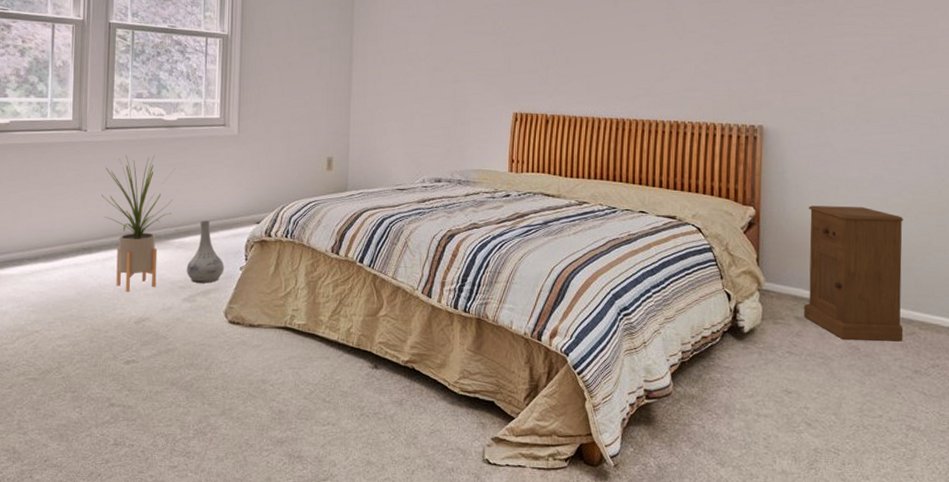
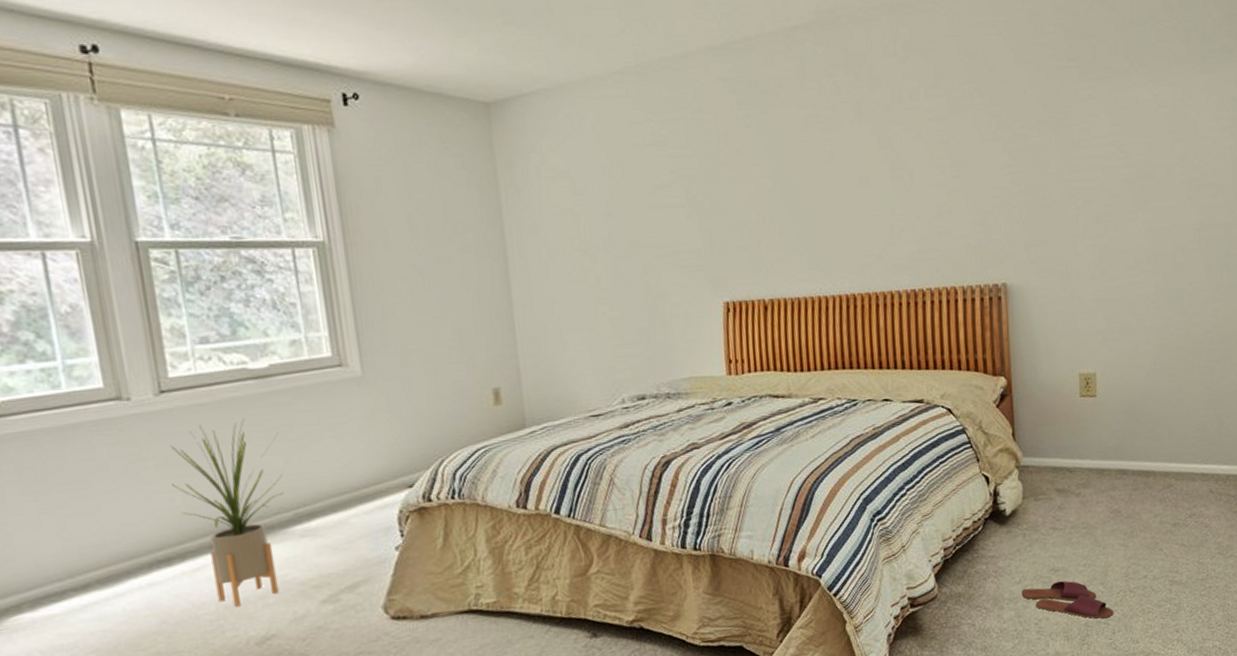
vase: present [186,220,225,283] -> none [318,494,374,578]
slippers: none [752,403,845,447] -> present [1021,580,1114,619]
nightstand: present [803,205,904,342] -> none [1060,360,1161,505]

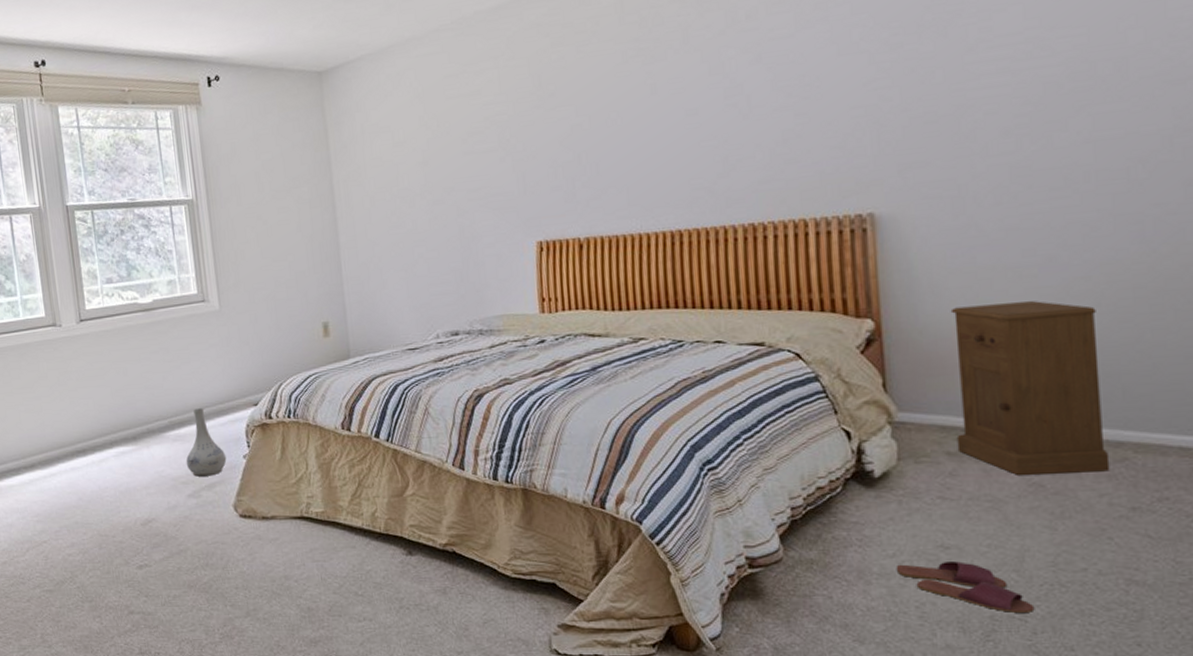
house plant: present [171,419,284,607] -> none [87,343,162,493]
vase: none [318,494,374,578] -> present [185,408,227,477]
nightstand: none [1060,360,1161,505] -> present [950,301,1110,475]

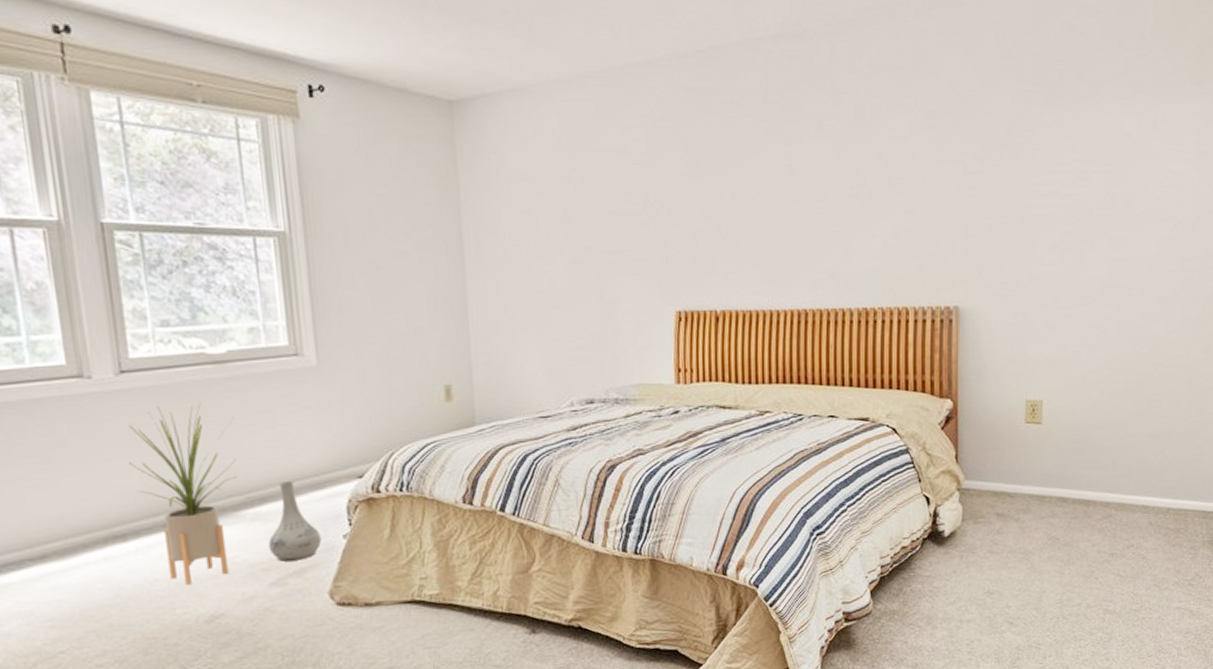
house plant: none [87,343,162,493] -> present [129,403,237,585]
slippers: present [895,561,1035,612] -> none [955,604,1046,643]
nightstand: present [950,301,1110,475] -> none [1004,388,1101,531]

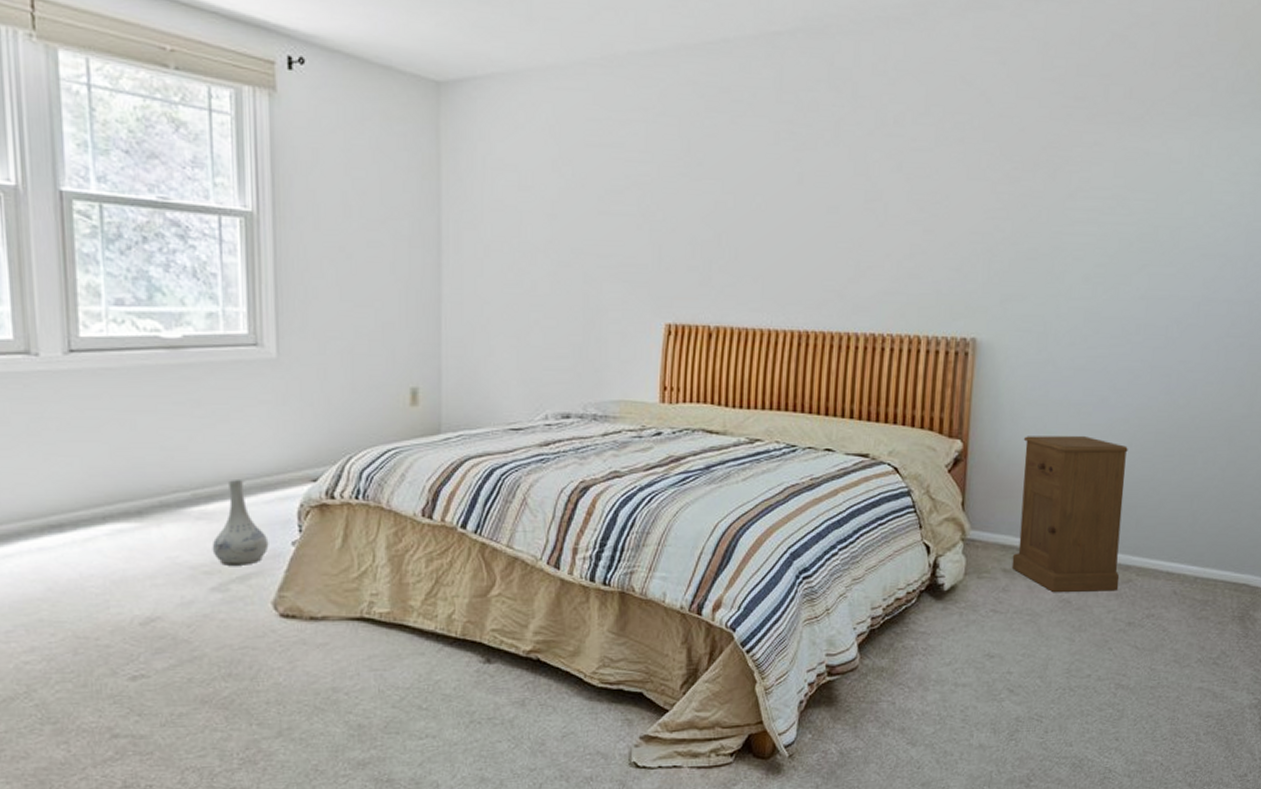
house plant: present [129,403,237,585] -> none [72,389,185,583]
nightstand: none [1004,388,1101,531] -> present [1011,436,1128,592]

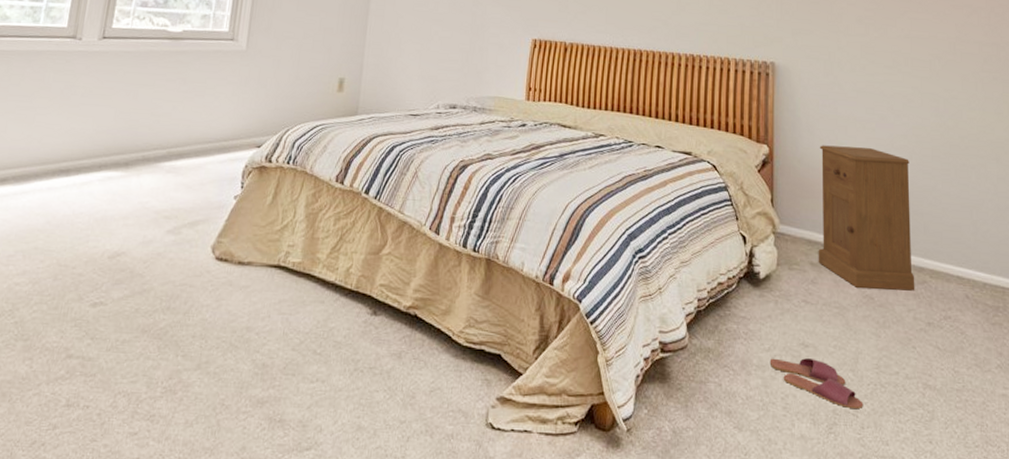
vase: present [212,480,269,566] -> none [173,142,218,213]
slippers: none [949,669,1049,714] -> present [769,358,863,408]

